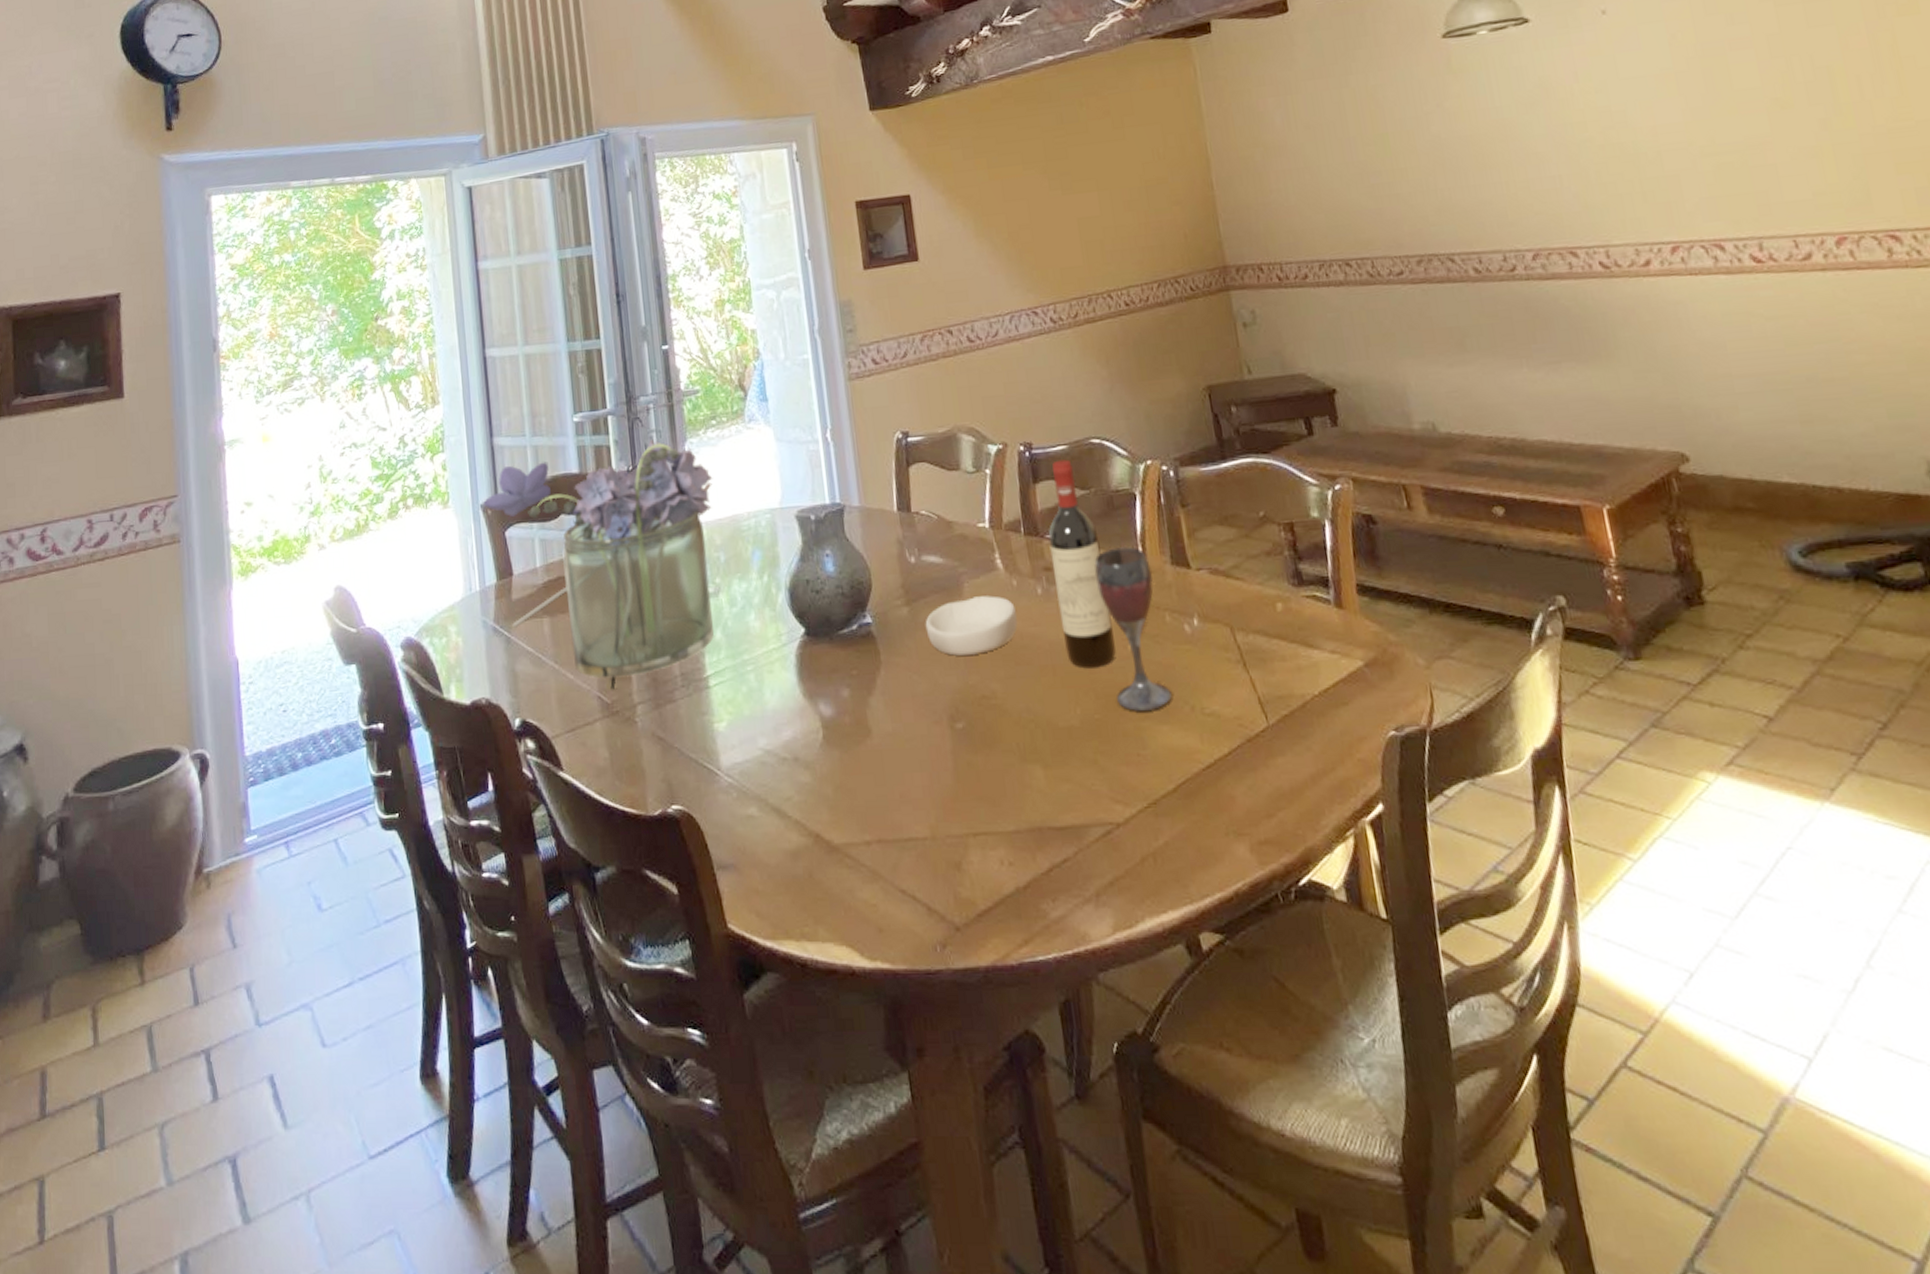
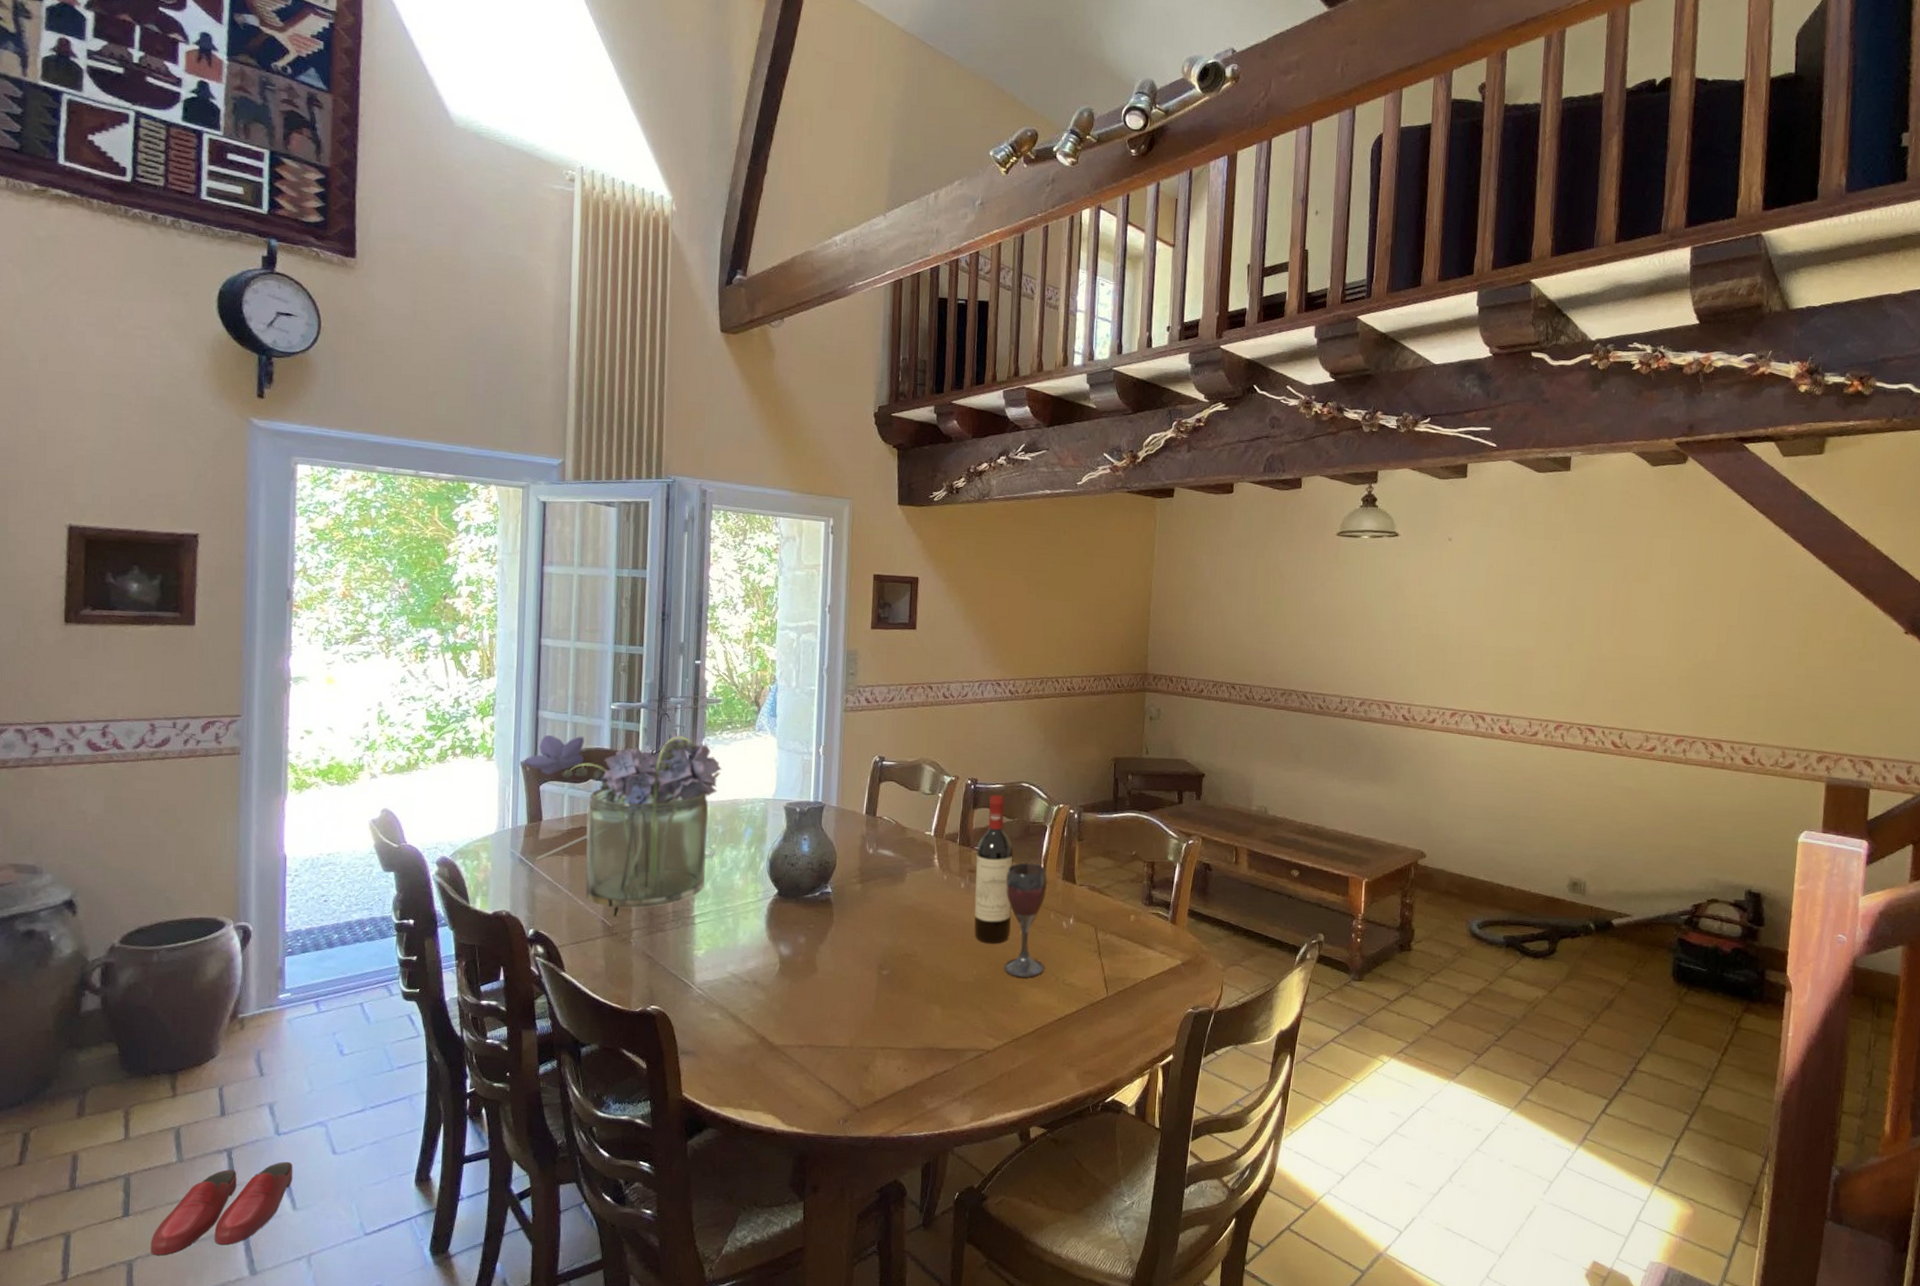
slippers: none [130,1061,280,1203] -> present [150,1161,293,1256]
bowl: present [925,595,1018,656] -> none [872,883,942,925]

